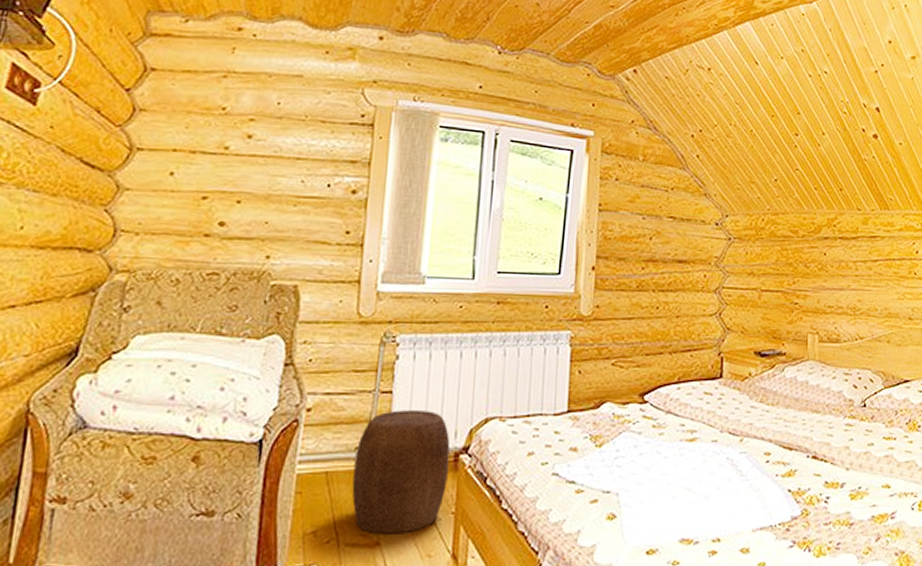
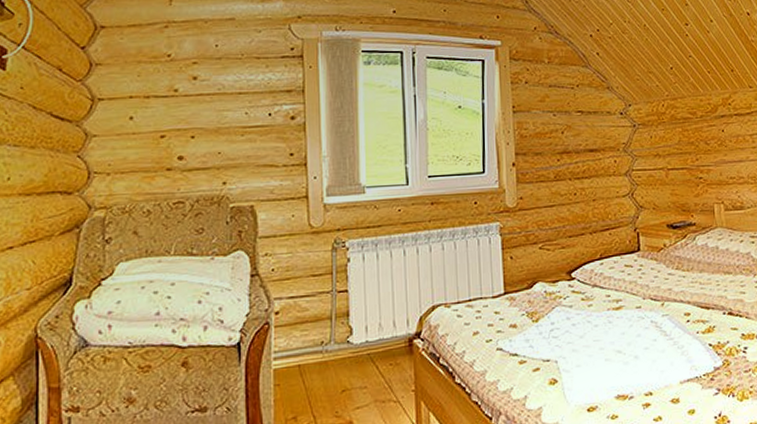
stool: present [352,410,451,534] -> none [322,304,405,415]

